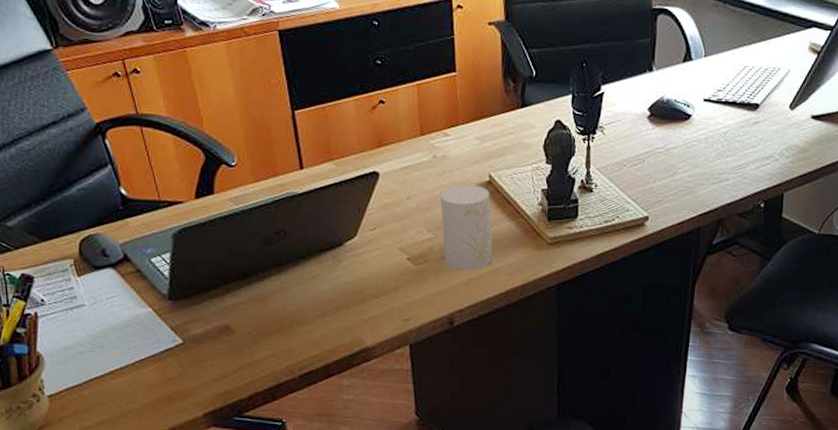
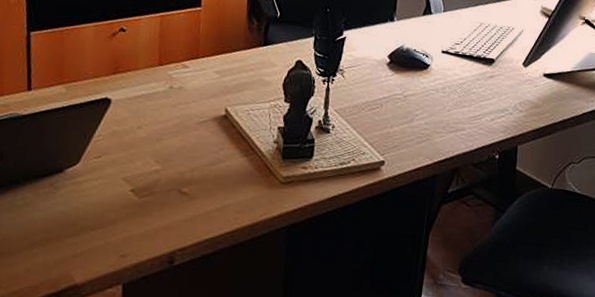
cup: present [440,184,493,270] -> none [171,117,225,206]

